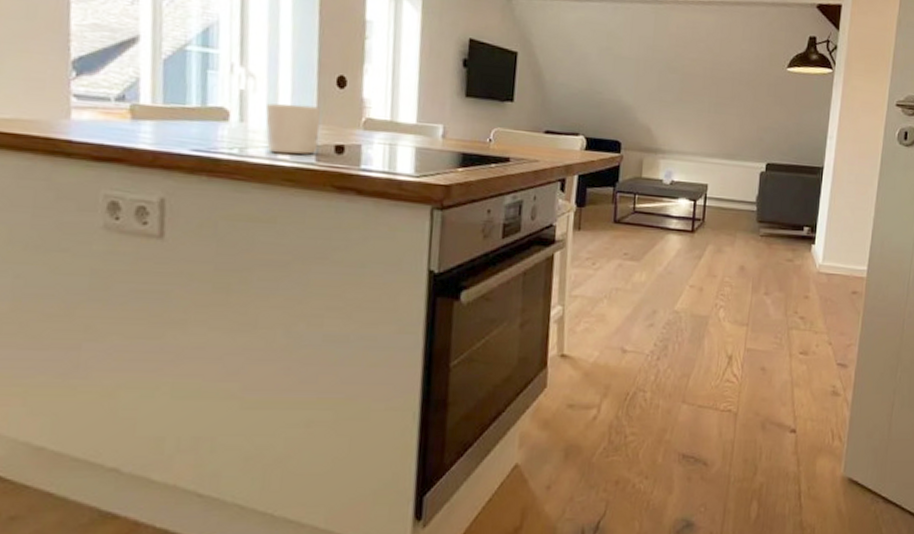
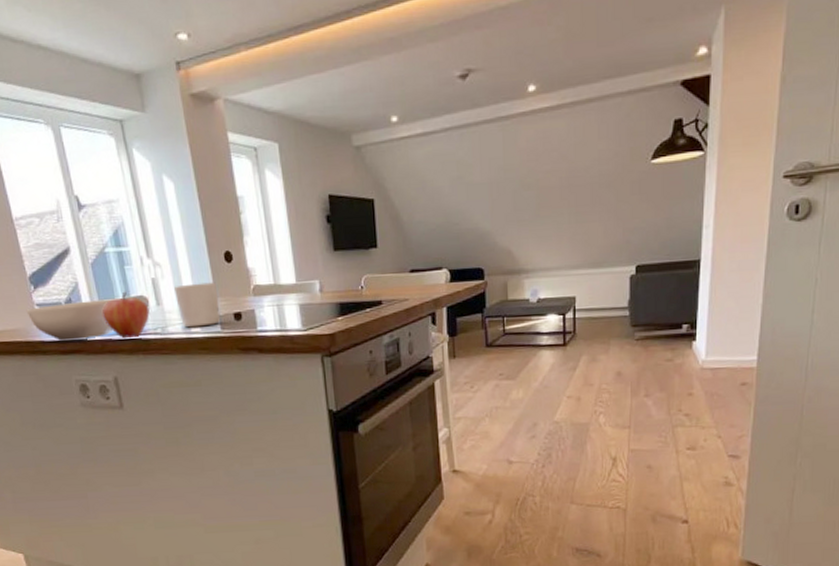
bowl: none [56,97,189,148] -> present [26,299,118,342]
fruit: none [163,98,229,155] -> present [102,291,150,339]

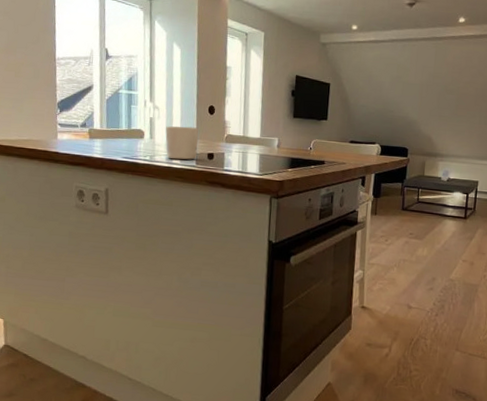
bowl: present [26,299,118,342] -> none [50,126,121,156]
fruit: present [102,291,150,339] -> none [107,124,144,161]

